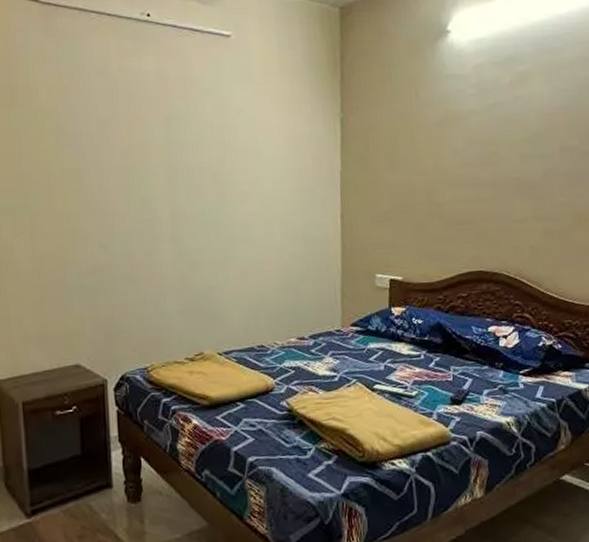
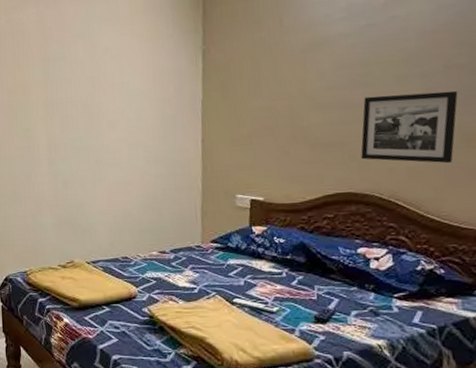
picture frame: none [490,172,571,242] -> present [361,90,458,164]

